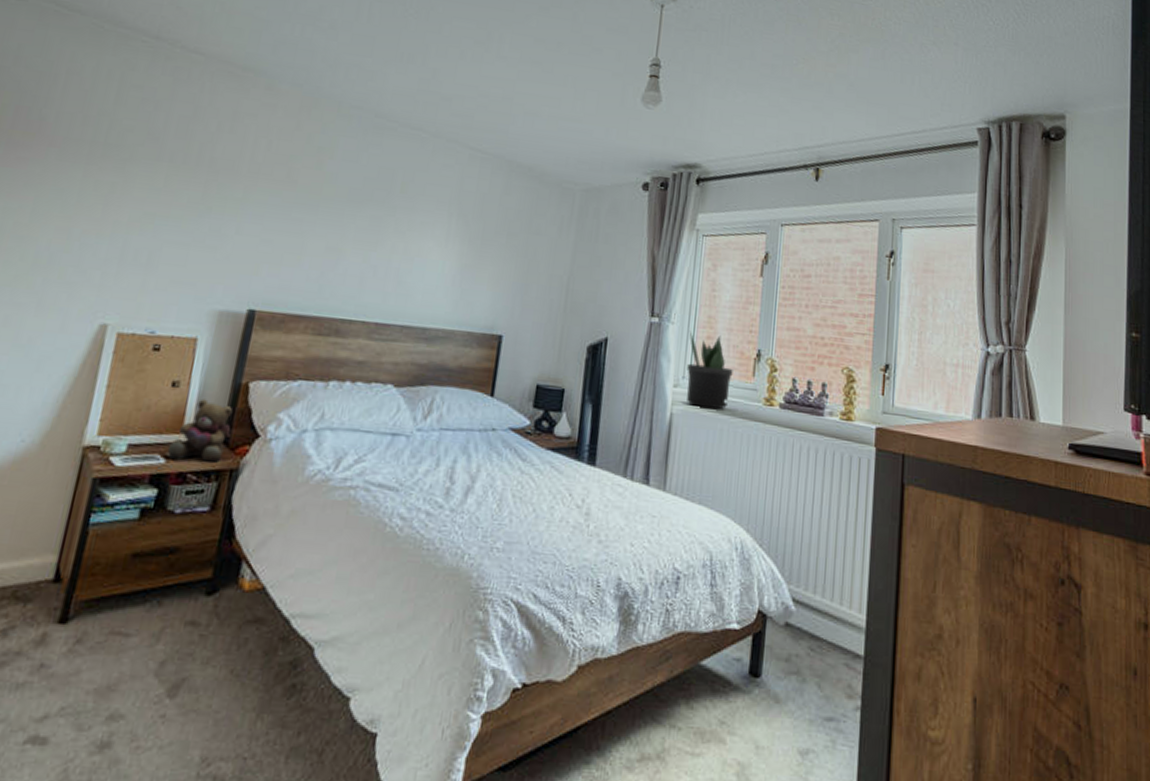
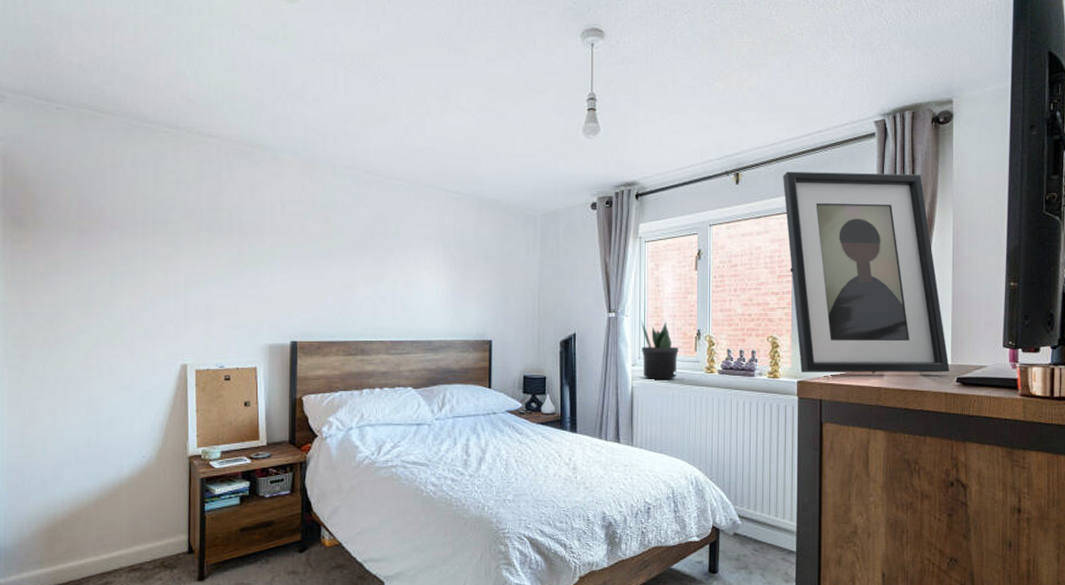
teddy bear: present [167,399,233,463] -> none [250,413,295,459]
picture frame: none [870,173,1061,436] -> present [783,171,950,374]

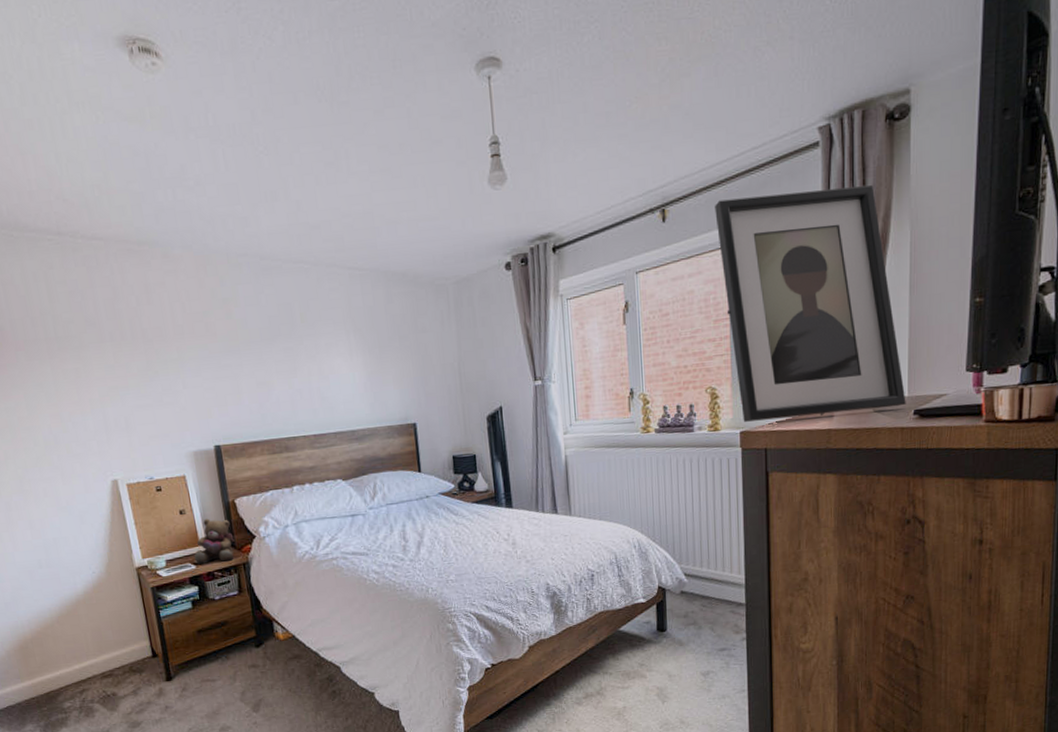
teddy bear: none [250,413,295,459] -> present [193,518,235,564]
planter: present [641,320,679,380] -> none [570,384,612,447]

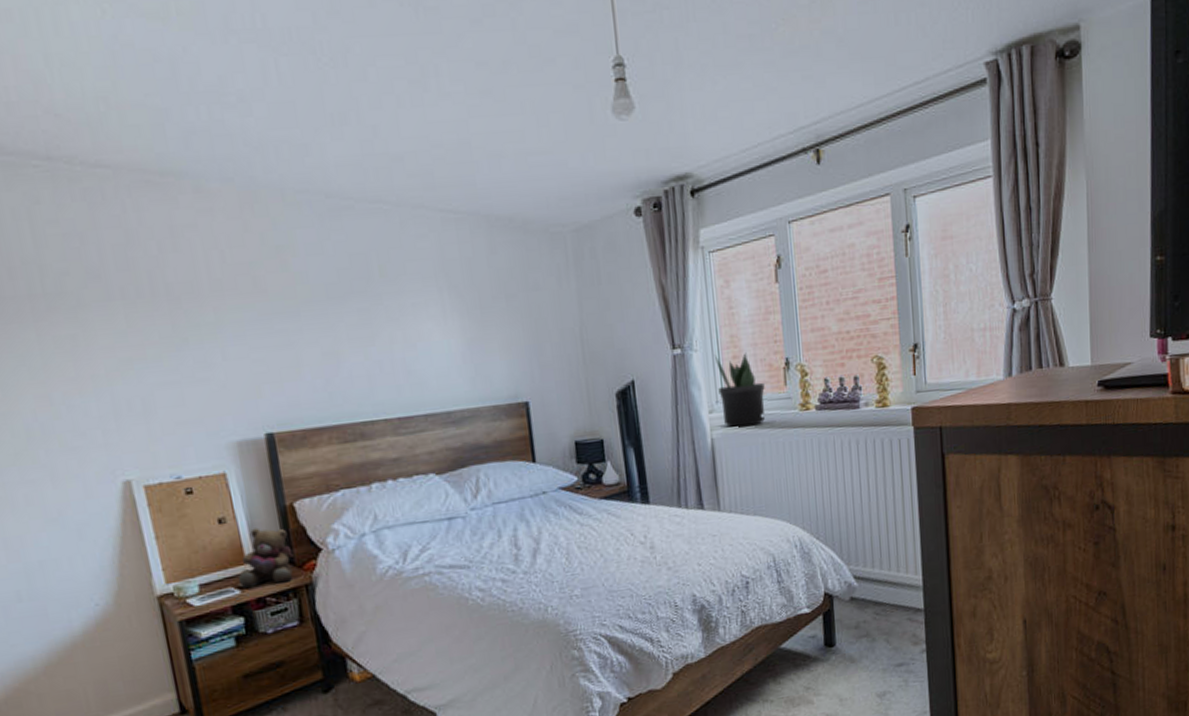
planter: none [570,384,612,447] -> present [715,353,765,428]
picture frame: present [715,184,906,422] -> none [875,128,1090,396]

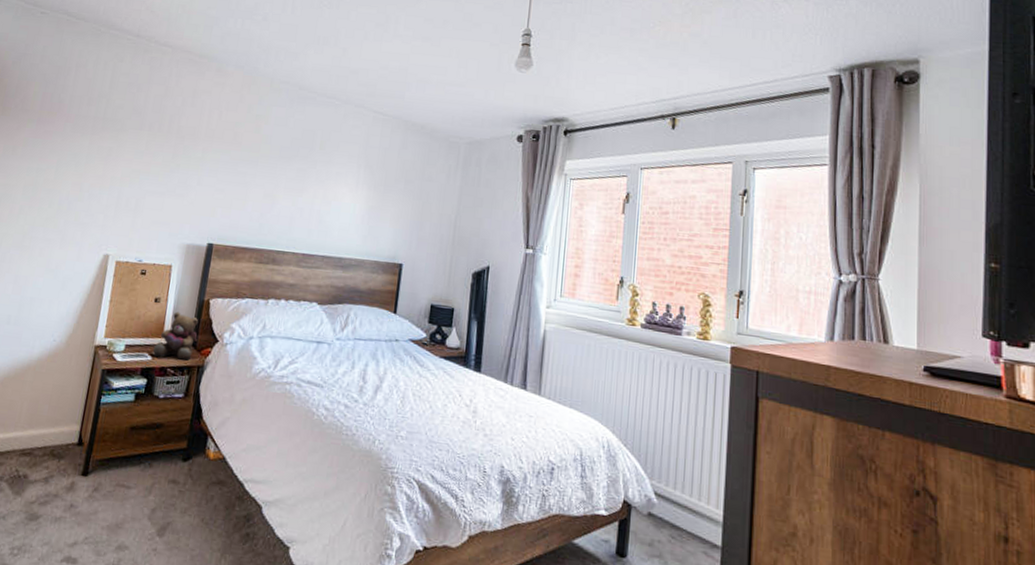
planter: present [715,353,765,428] -> none [558,260,599,328]

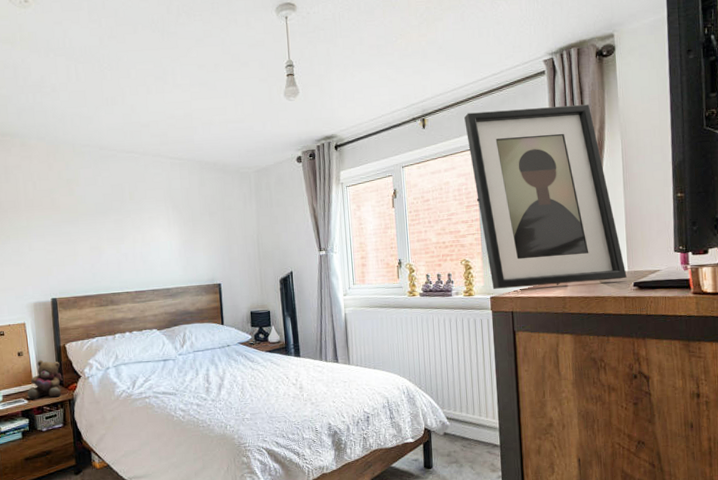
picture frame: none [723,120,915,359] -> present [464,104,627,289]

